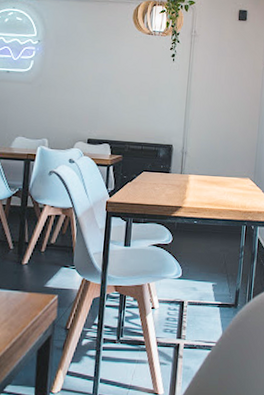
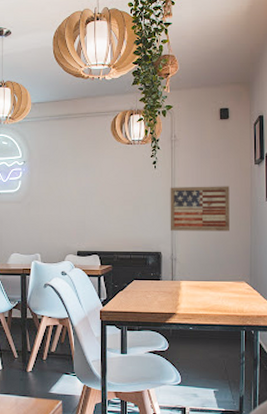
wall art: none [183,81,242,129] -> present [170,186,230,231]

